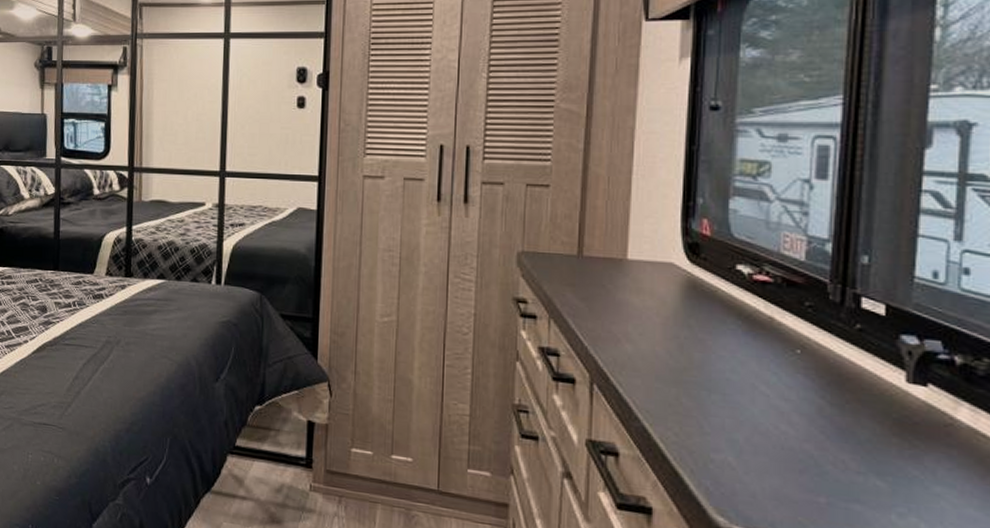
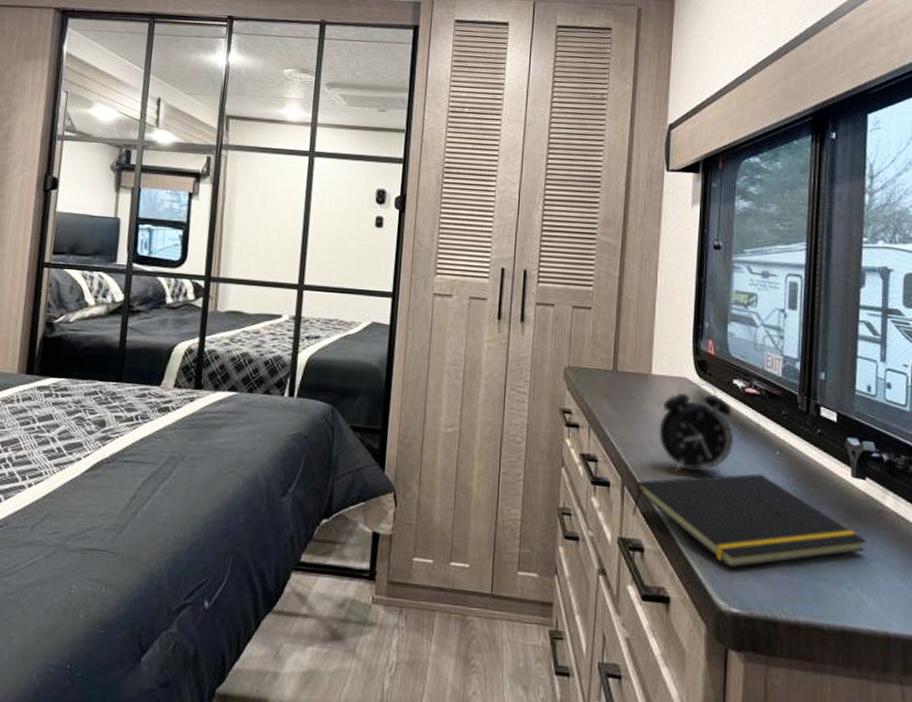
notepad: none [603,375,928,482] -> present [631,473,867,569]
alarm clock: none [637,267,738,375] -> present [659,381,734,475]

